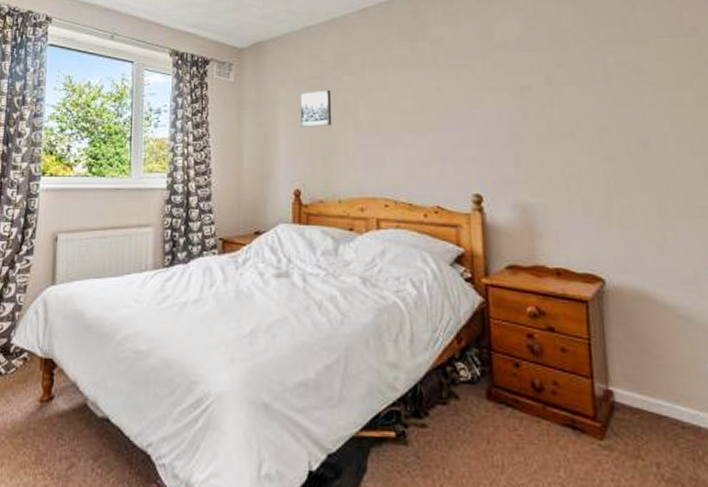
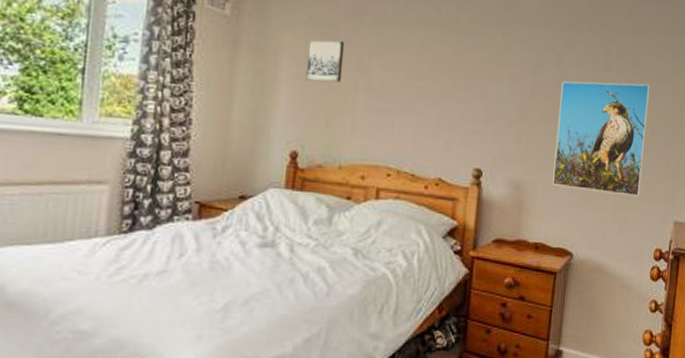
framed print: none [556,92,679,213] -> present [553,81,650,197]

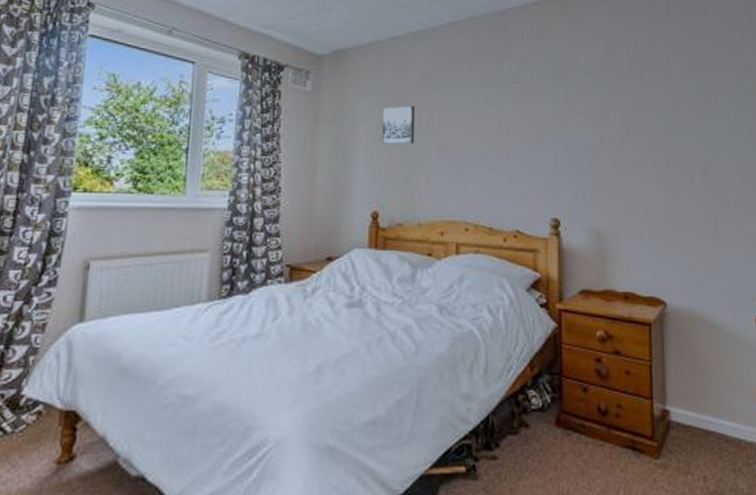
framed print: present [553,81,650,197] -> none [630,123,731,238]

